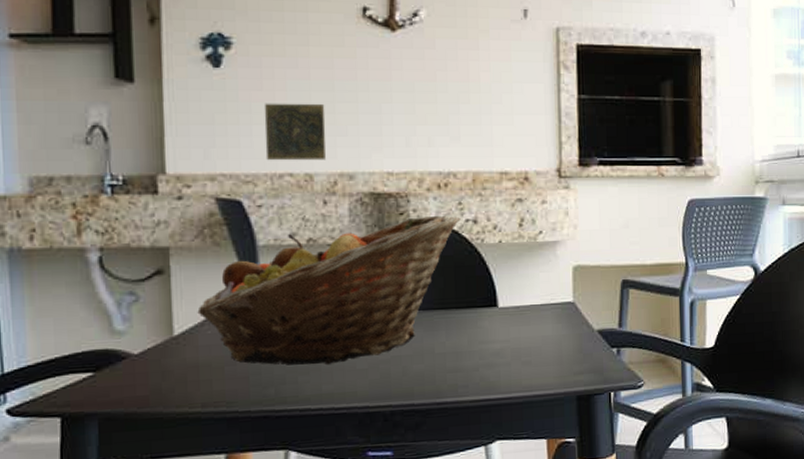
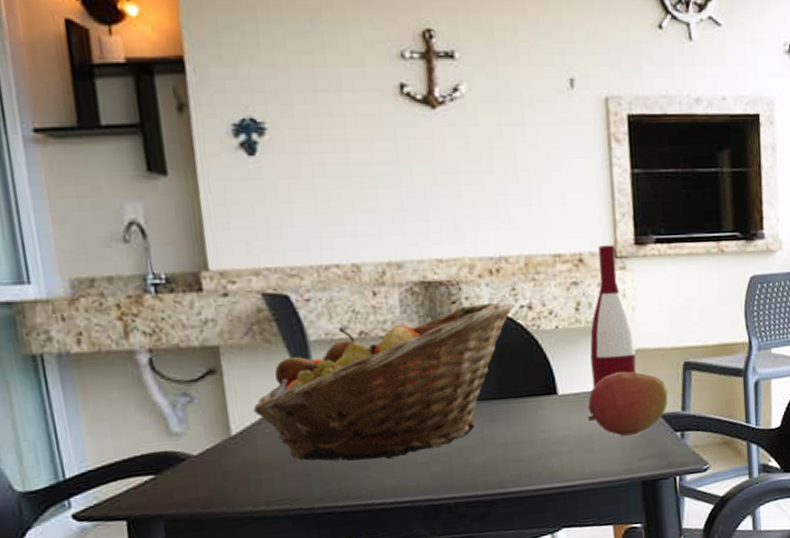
decorative tile: present [264,103,327,161] -> none [304,189,372,253]
fruit: none [526,287,606,350] -> present [587,371,668,436]
wine bottle: none [531,165,576,302] -> present [590,245,637,388]

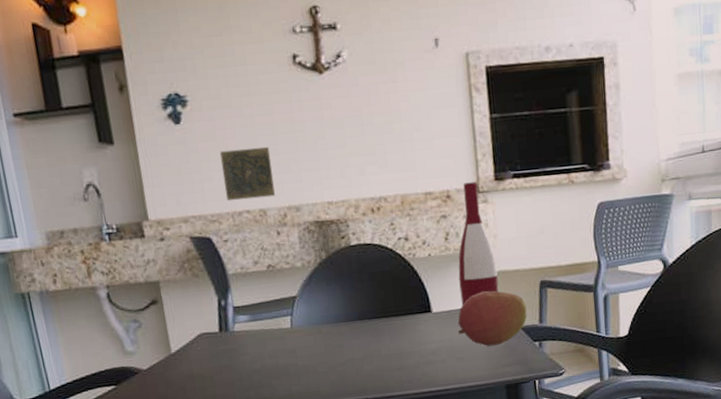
fruit basket: present [253,302,515,461] -> none [187,235,394,372]
decorative tile: none [304,189,372,253] -> present [219,146,275,202]

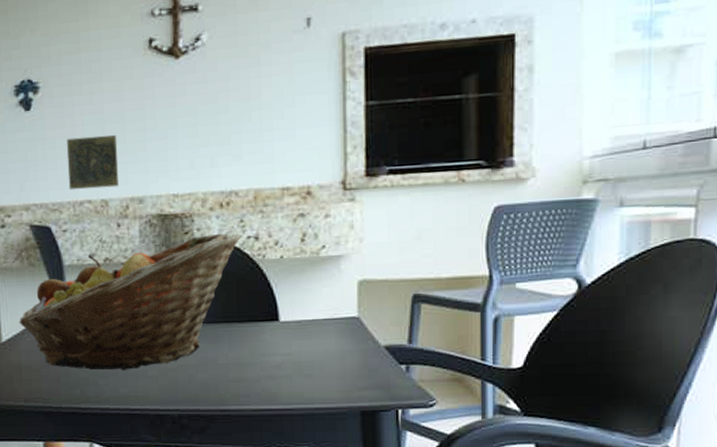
fruit basket: none [187,235,394,372] -> present [19,232,242,371]
fruit: present [457,290,527,346] -> none [307,302,394,365]
wine bottle: present [458,182,499,306] -> none [314,177,361,317]

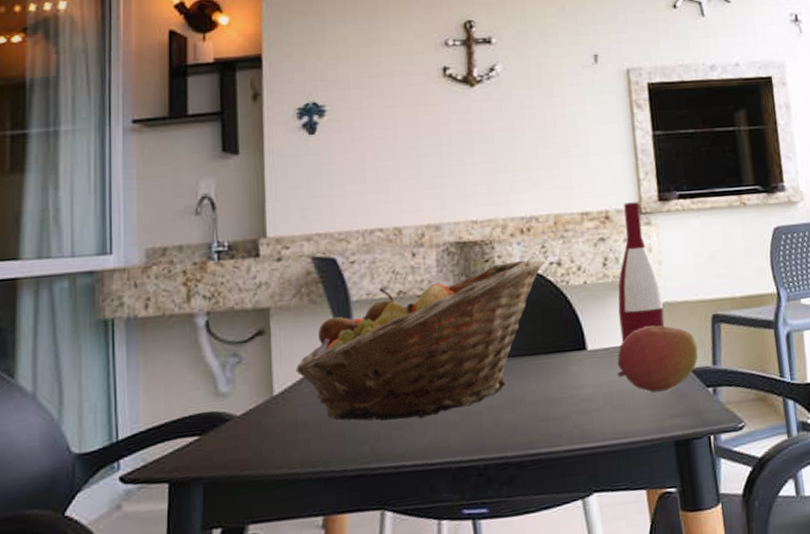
decorative tile: present [66,134,119,190] -> none [355,159,414,218]
fruit: none [307,302,394,365] -> present [617,325,699,393]
wine bottle: none [314,177,361,317] -> present [618,202,665,343]

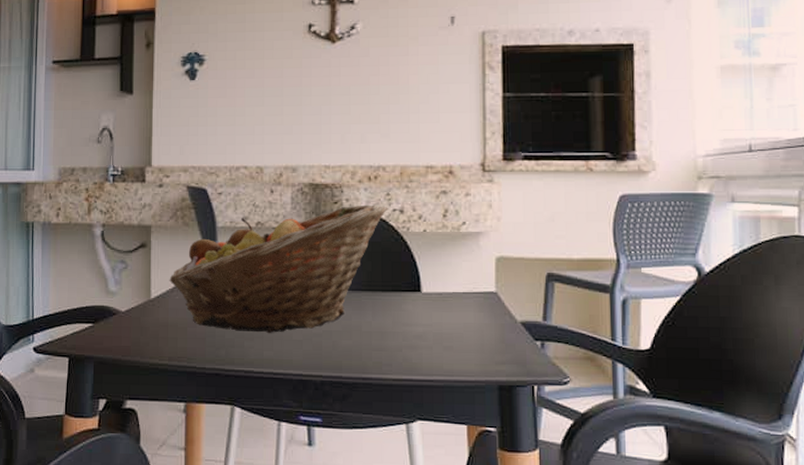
fruit: present [617,325,699,393] -> none [448,277,529,339]
wine bottle: present [618,202,665,343] -> none [454,160,499,290]

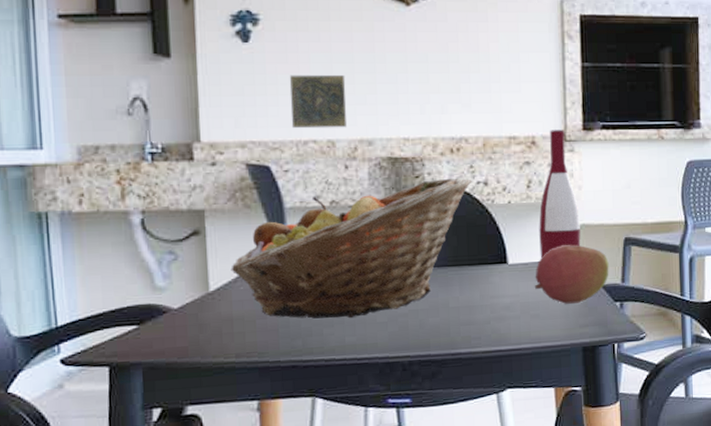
decorative tile: none [226,107,275,156] -> present [289,74,347,129]
fruit: none [448,277,529,339] -> present [534,245,609,304]
wine bottle: none [454,160,499,290] -> present [539,130,581,259]

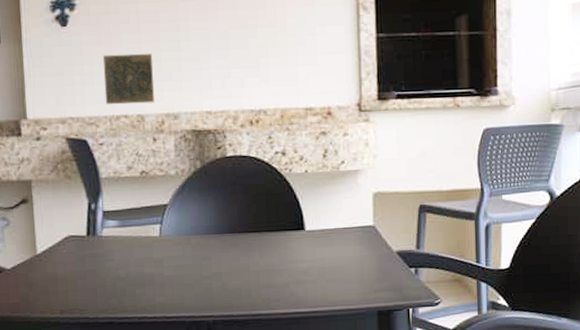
fruit basket: present [231,177,472,319] -> none [54,148,271,280]
fruit: present [534,245,609,304] -> none [330,212,404,269]
wine bottle: present [539,130,581,259] -> none [335,100,376,226]

